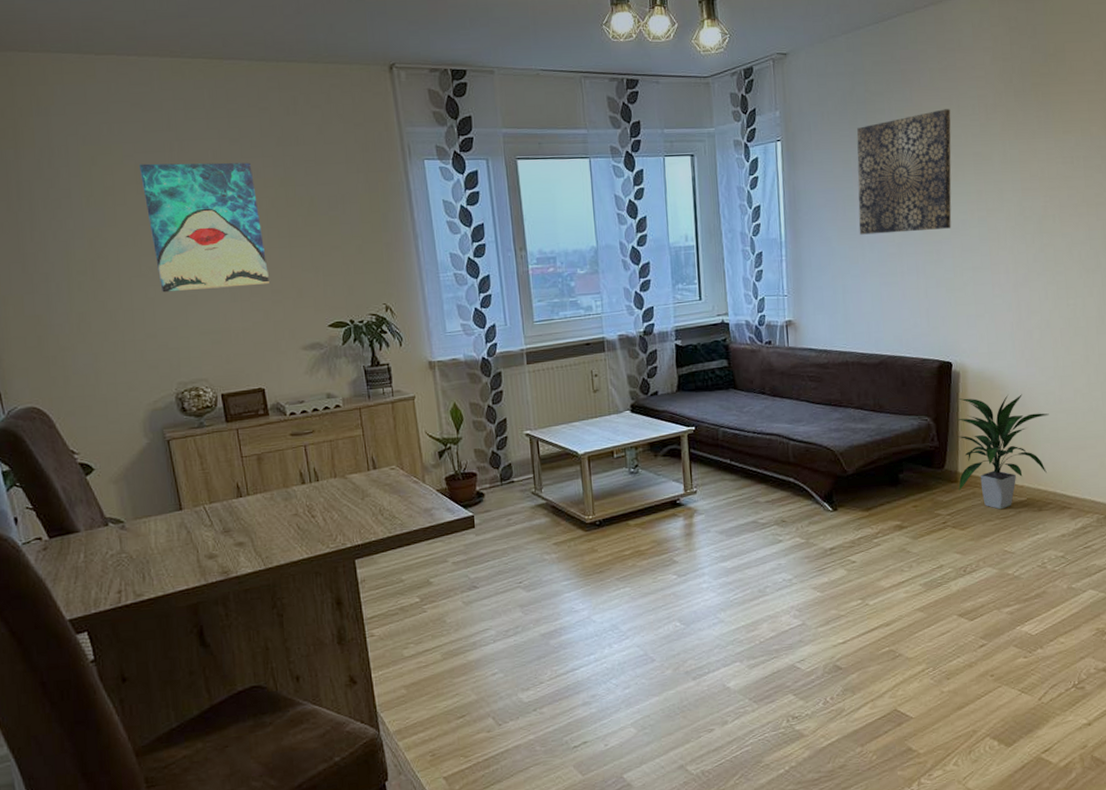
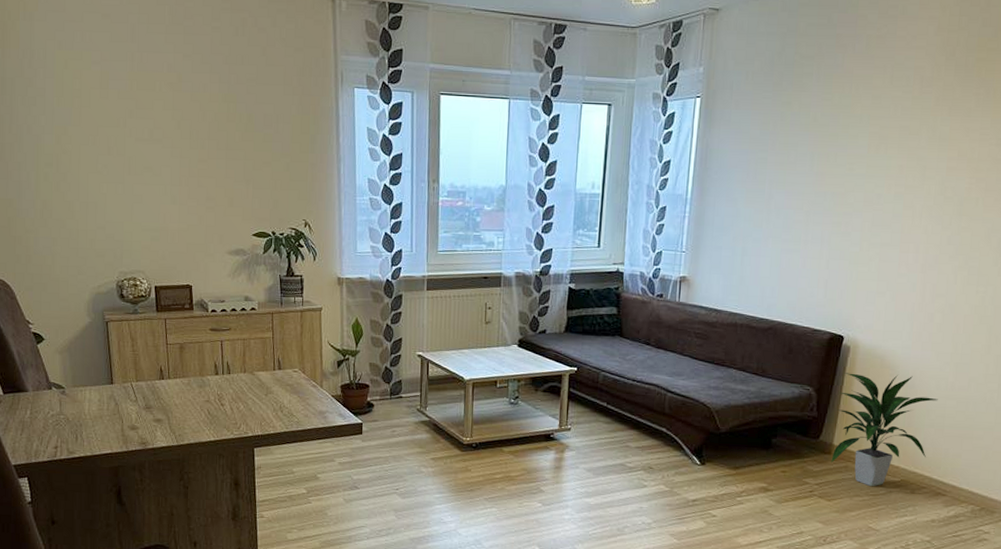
wall art: present [140,162,269,293] -> none [104,71,206,191]
wall art: present [856,109,952,235] -> none [767,78,883,202]

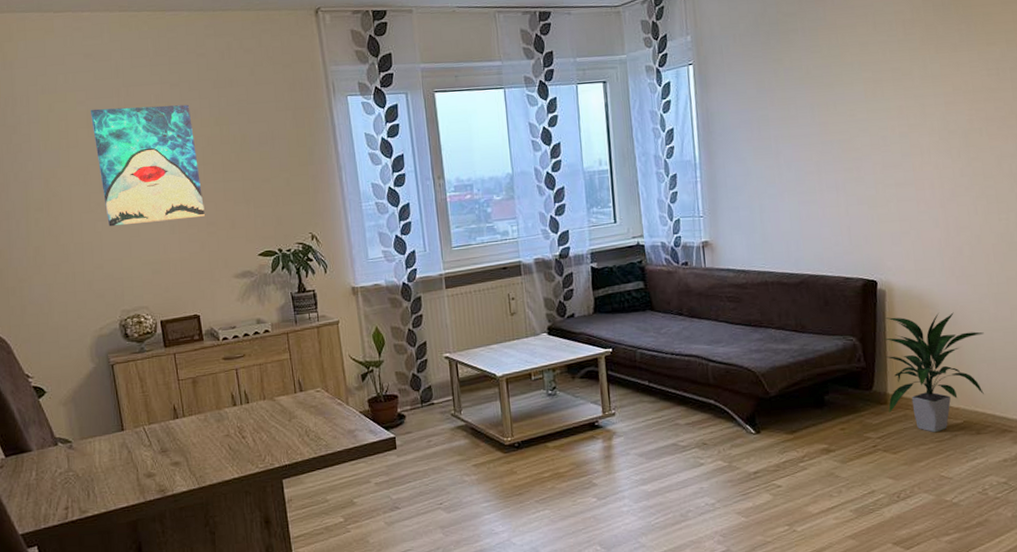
wall art: none [104,71,206,191] -> present [91,104,205,227]

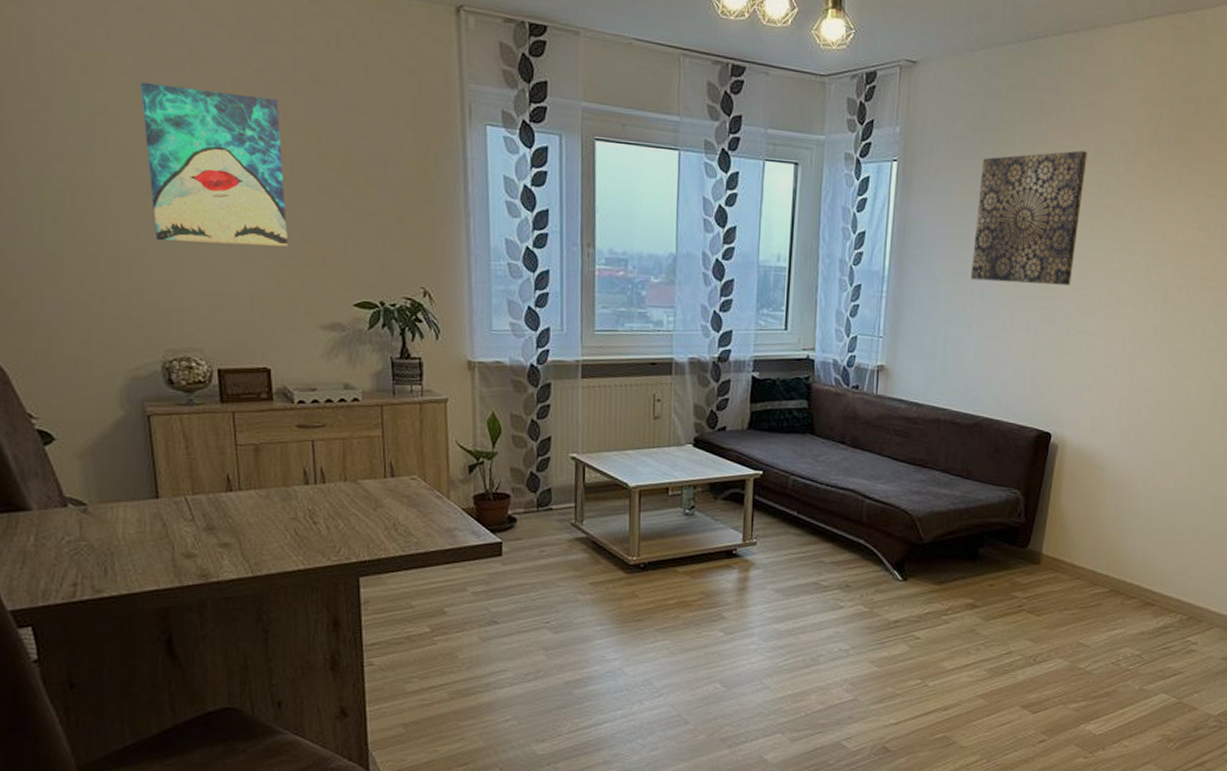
wall art: none [770,26,872,154] -> present [970,150,1088,286]
indoor plant: present [883,312,984,433] -> none [1040,474,1146,599]

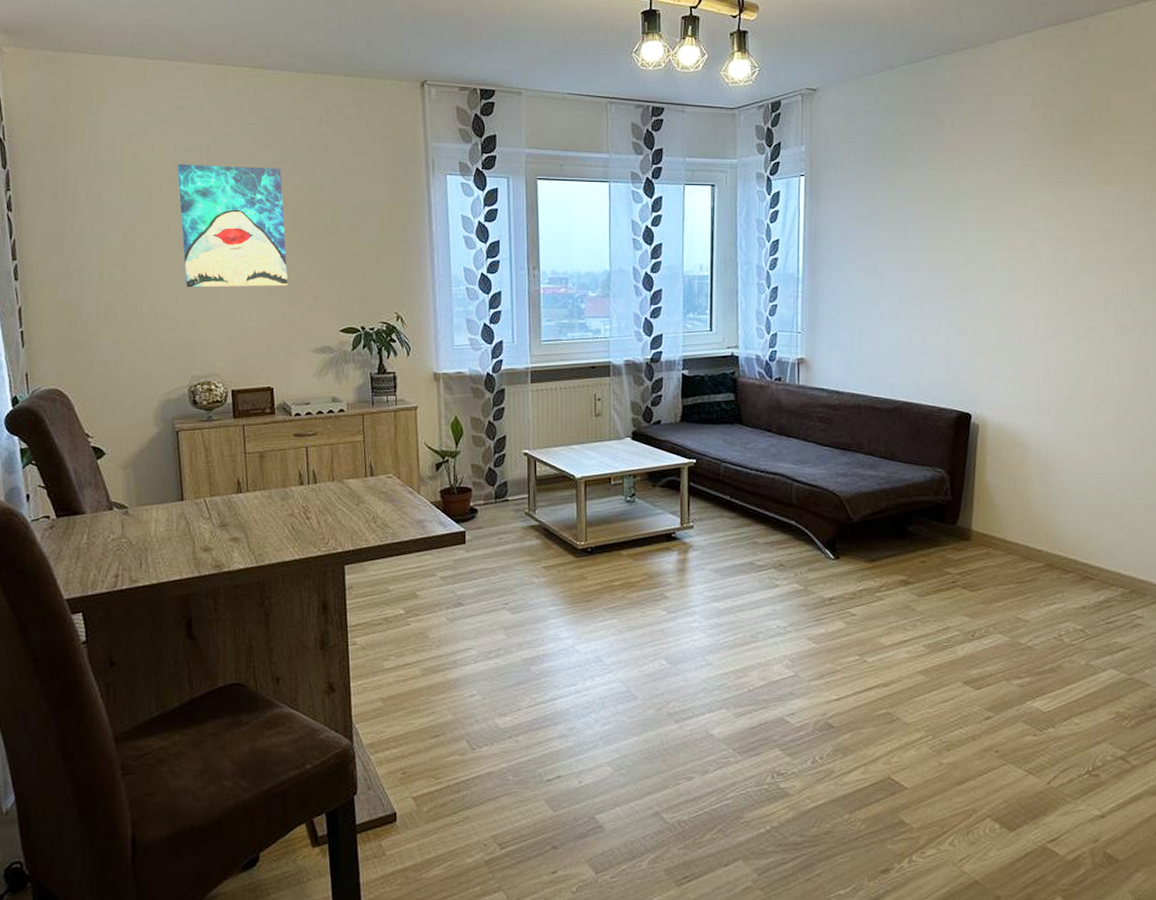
wall art: present [970,150,1088,286] -> none [880,153,984,276]

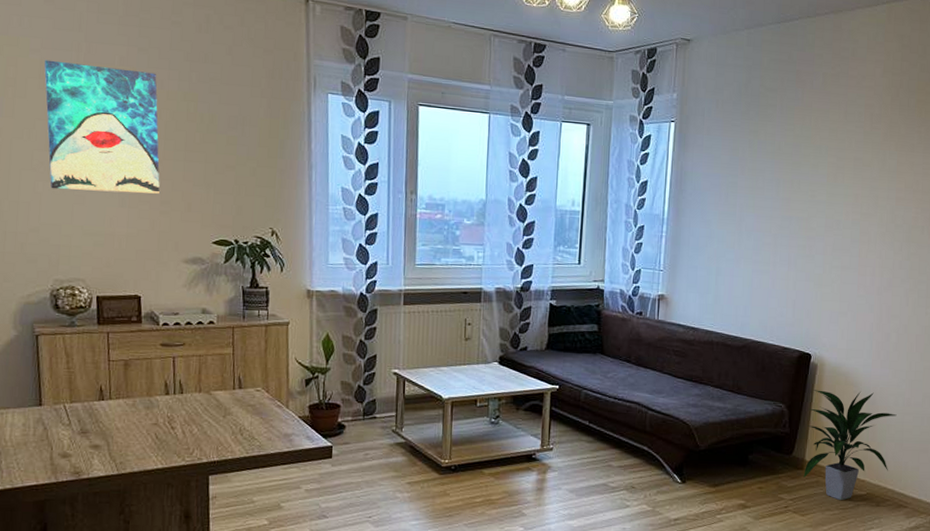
indoor plant: none [971,451,1074,574] -> present [803,390,897,501]

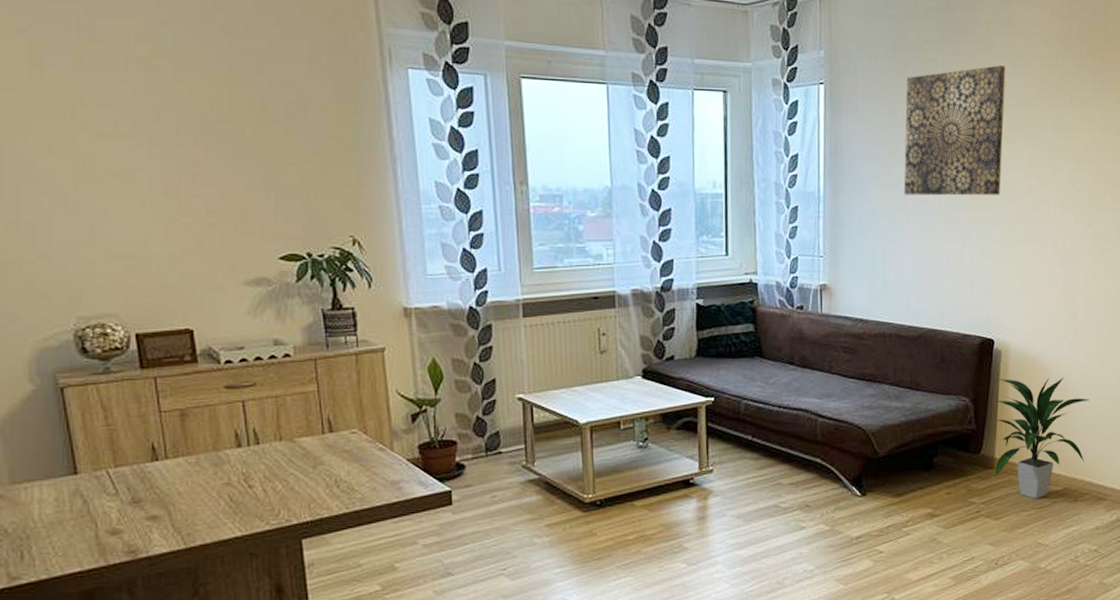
wall art: present [44,60,160,194] -> none [36,41,204,204]
wall art: none [738,113,838,227] -> present [903,65,1006,196]

